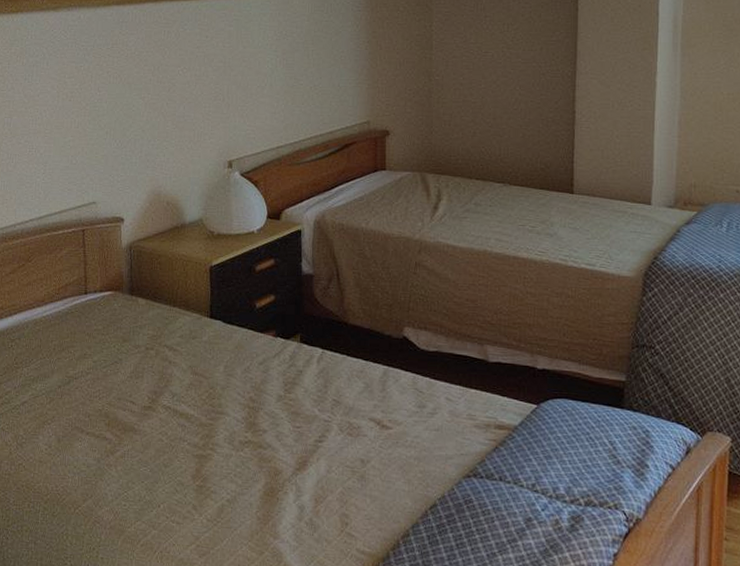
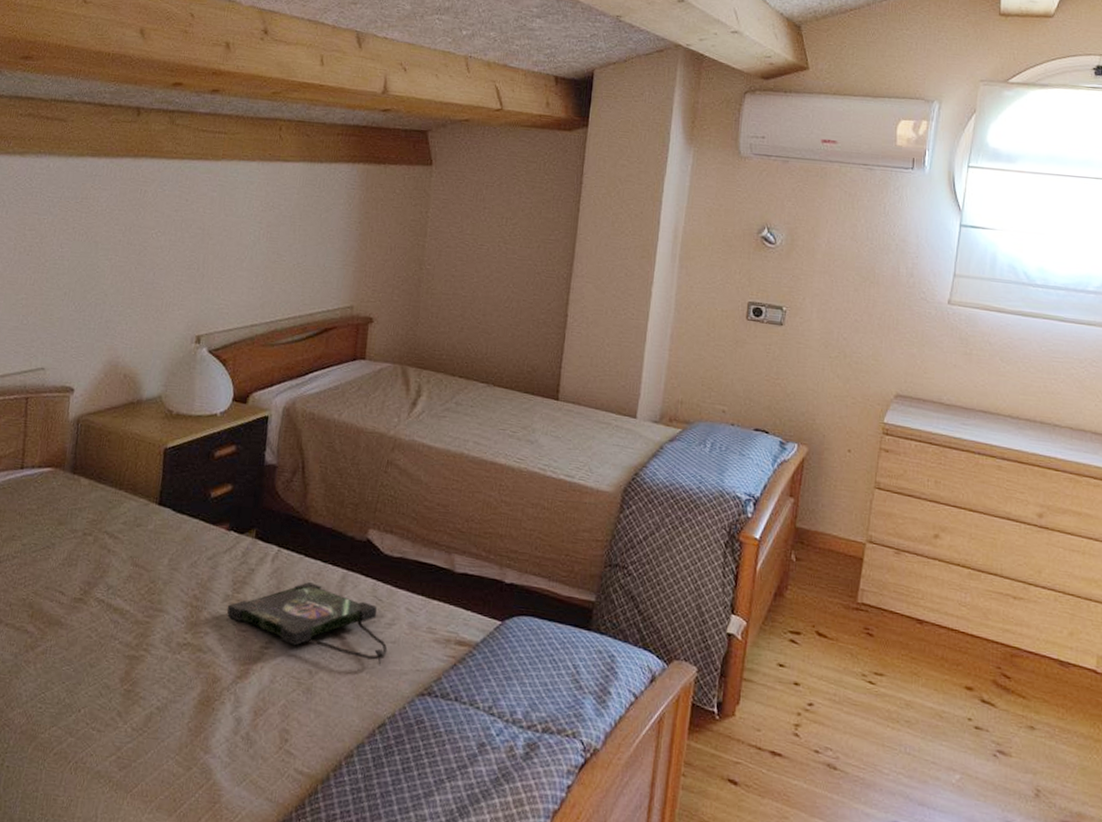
photo frame: none [281,378,432,451] -> present [227,581,388,665]

